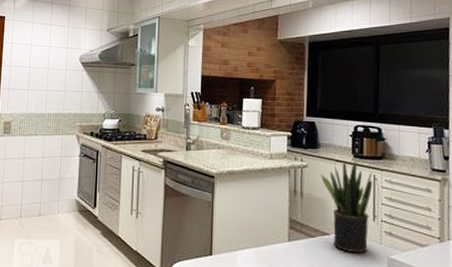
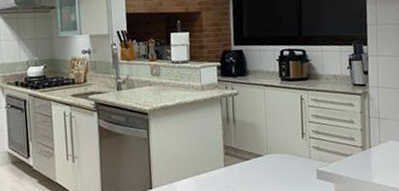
potted plant: present [321,162,373,254] -> none [251,84,300,170]

